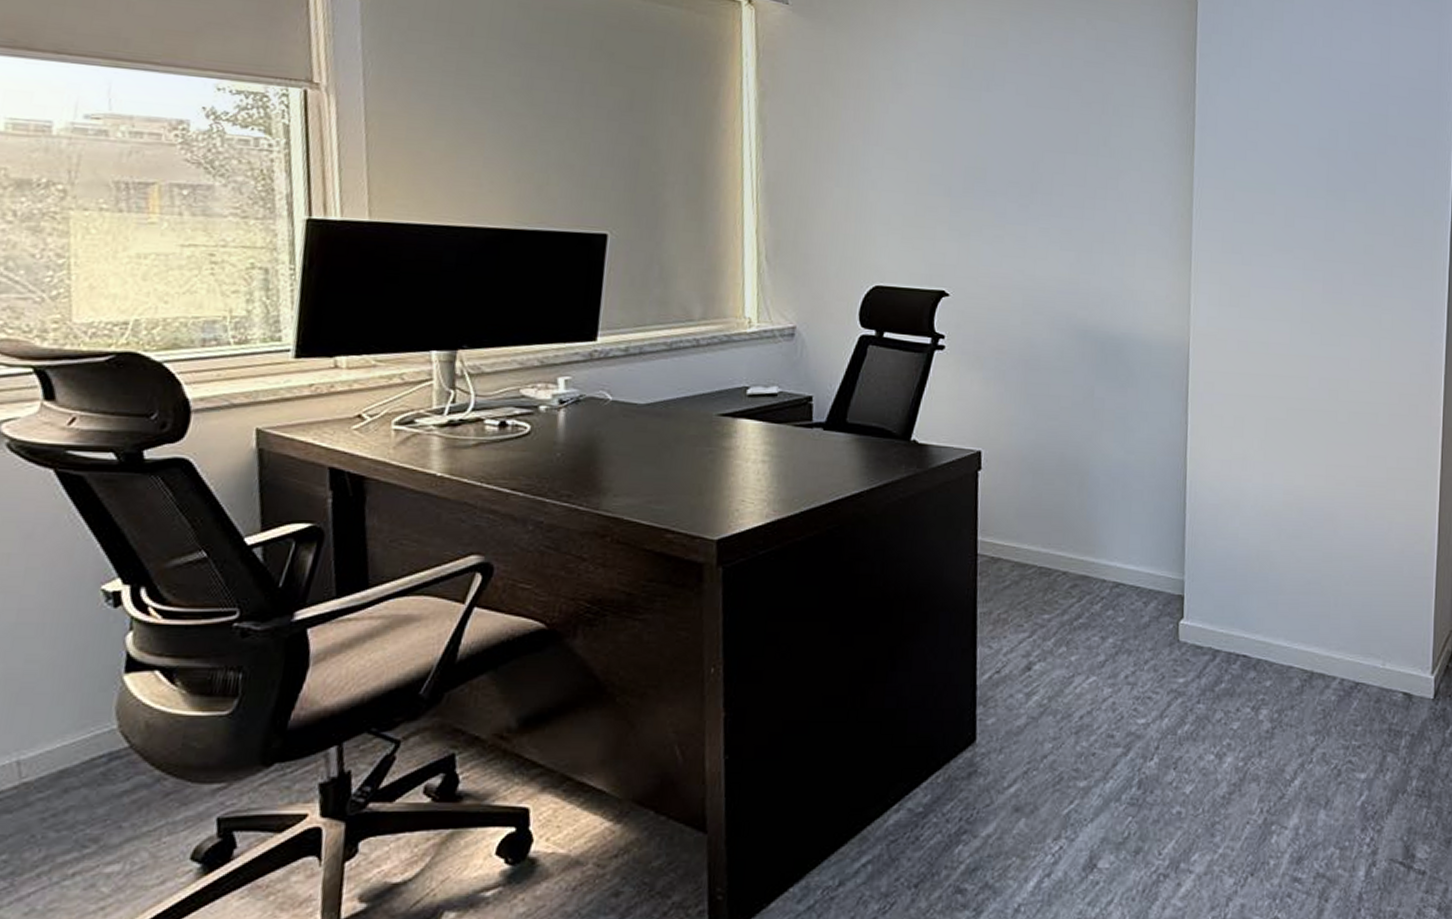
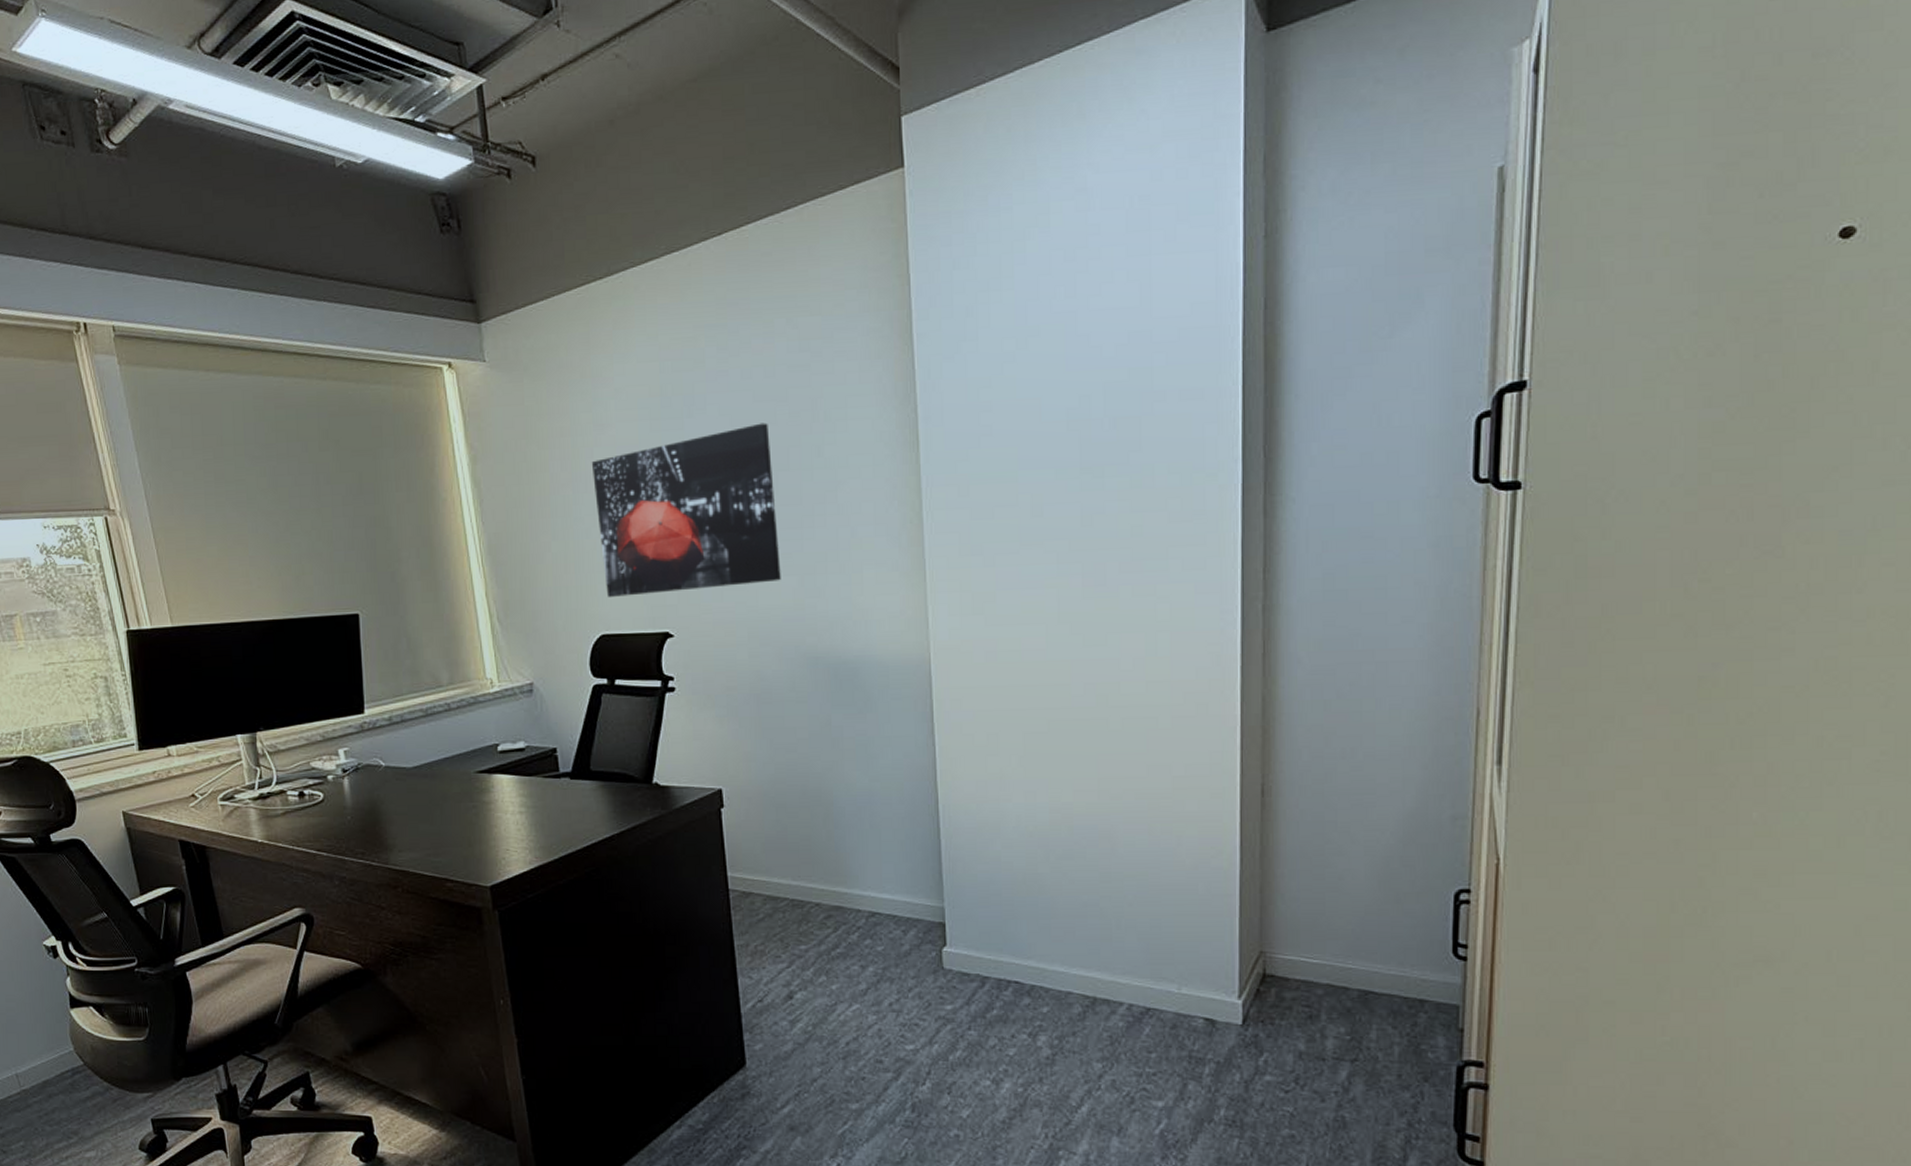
wall art: none [885,107,1062,255] -> present [591,423,781,597]

